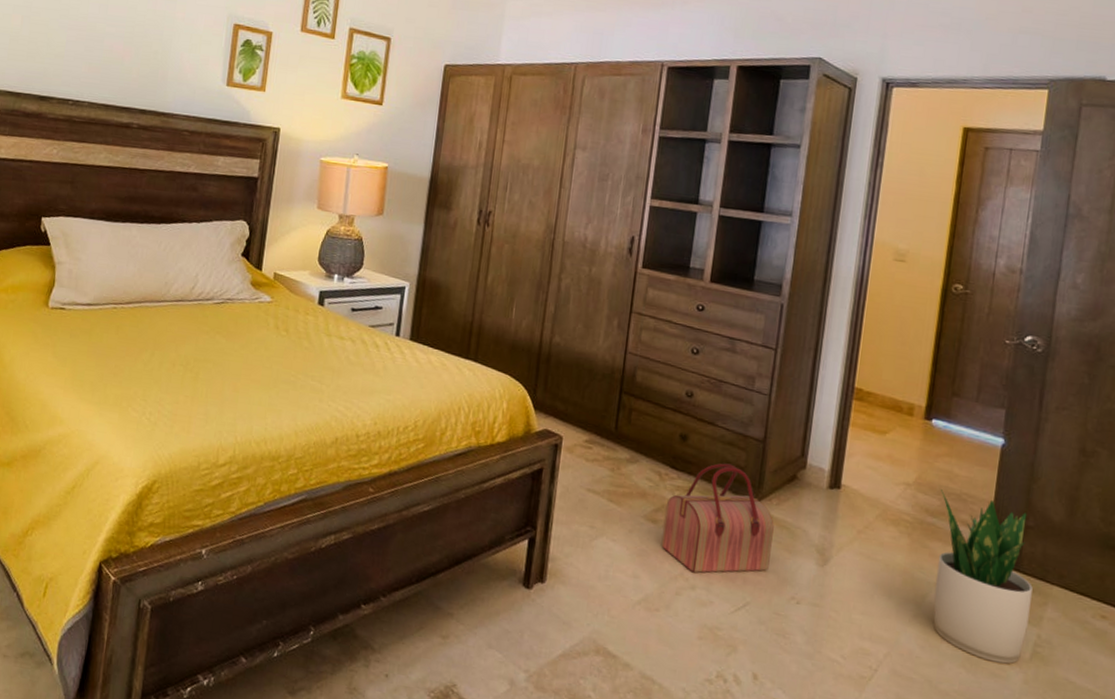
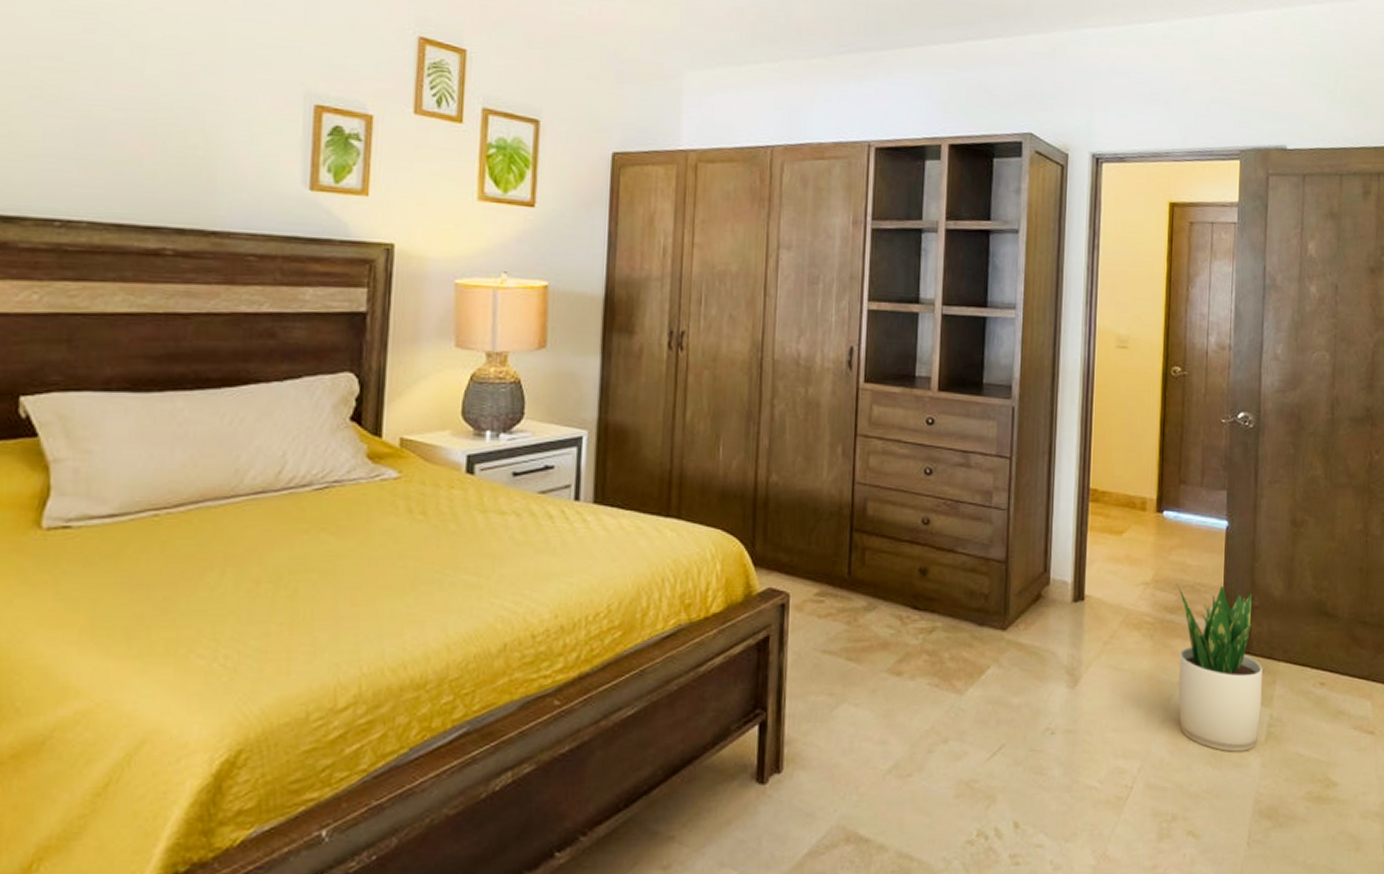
handbag: present [661,463,774,573] -> none [908,593,1023,724]

